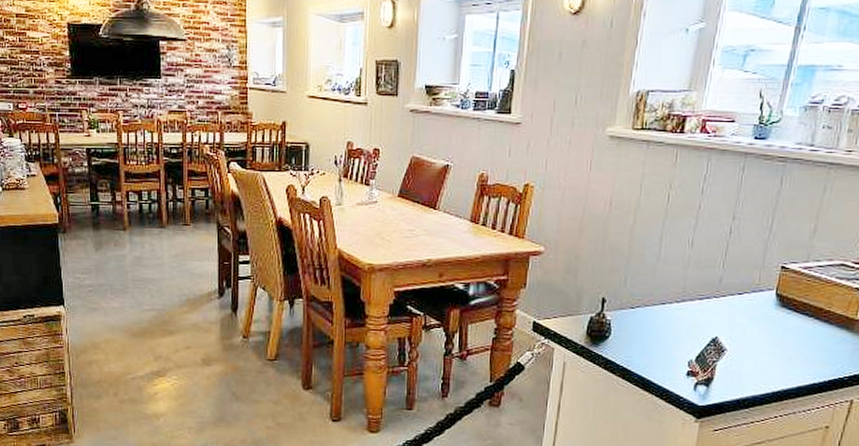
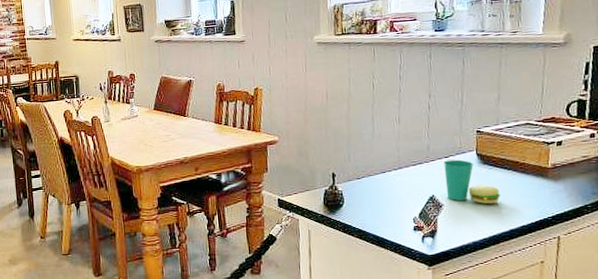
cup: none [732,297,795,355] -> present [443,159,501,204]

